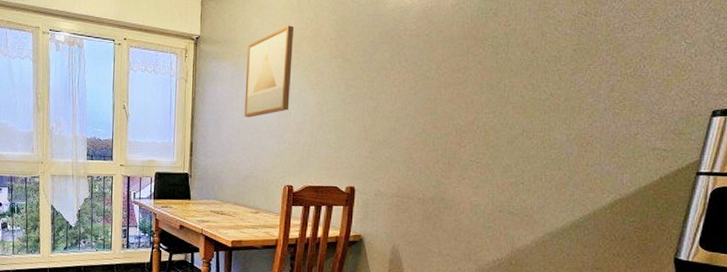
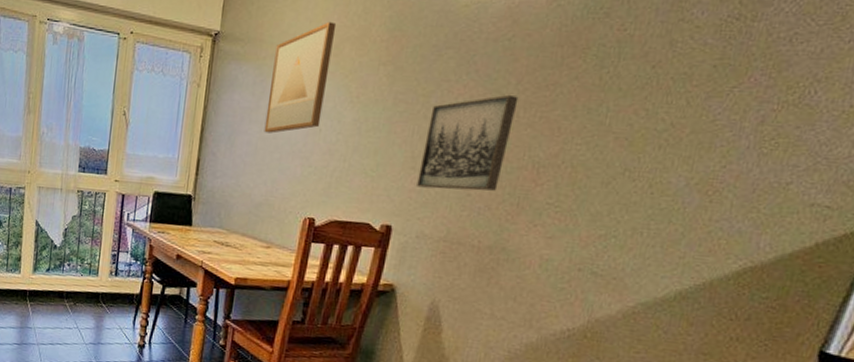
wall art: none [371,77,440,155] -> present [417,94,519,191]

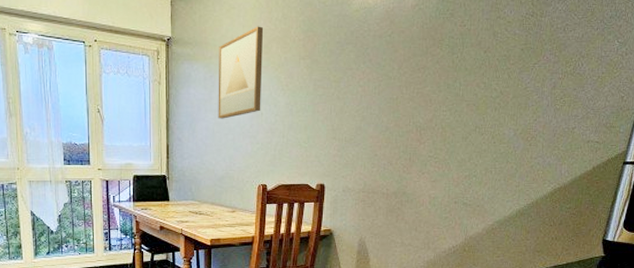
wall art: present [417,94,519,191] -> none [339,77,401,153]

